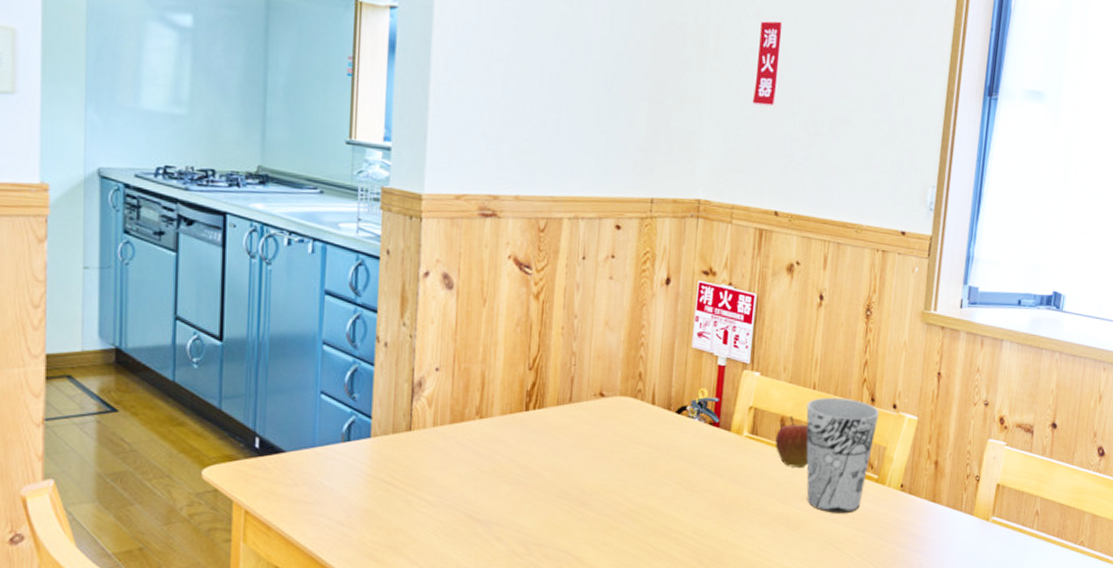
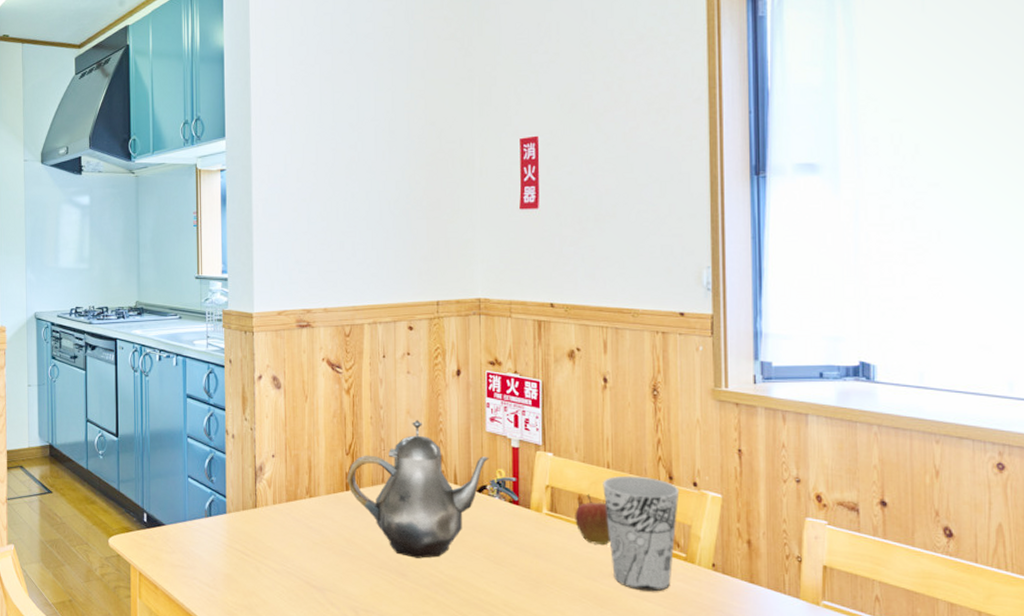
teapot: none [527,332,693,486] -> present [347,420,489,559]

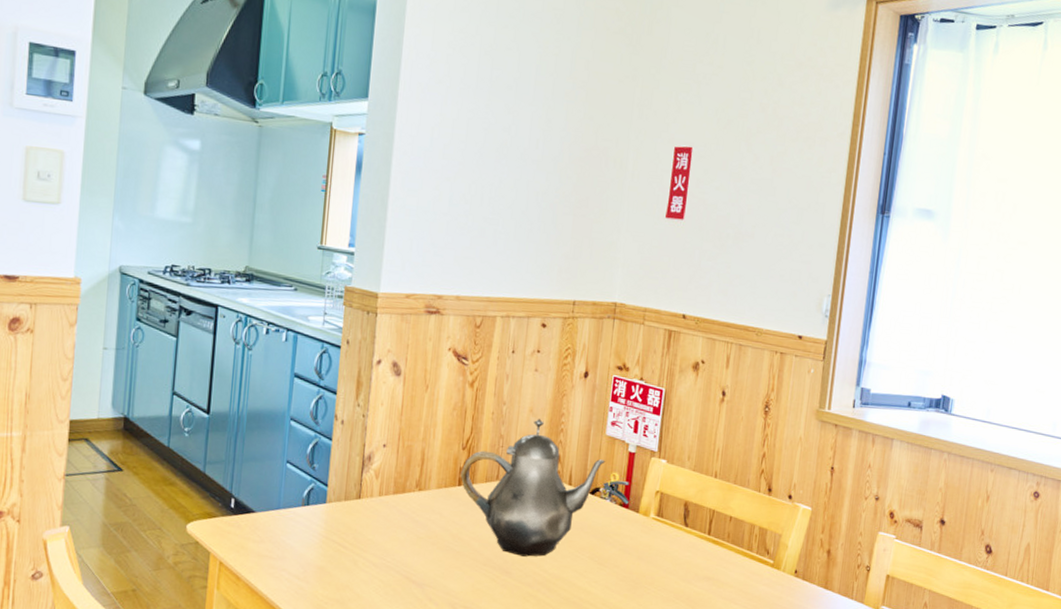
fruit: present [575,494,610,546] -> none [678,501,710,551]
cup: present [603,475,680,592] -> none [707,485,776,595]

